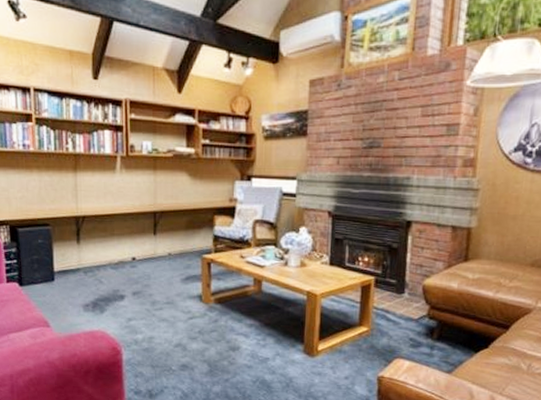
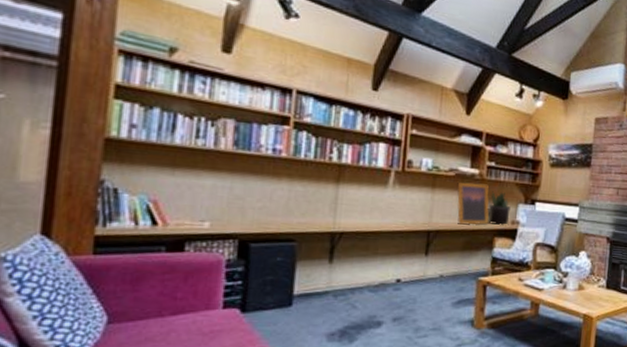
picture frame: none [177,162,208,205] -> present [457,182,489,225]
planter: none [207,169,228,203] -> present [489,191,511,225]

